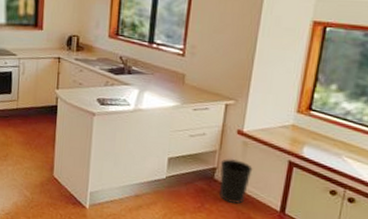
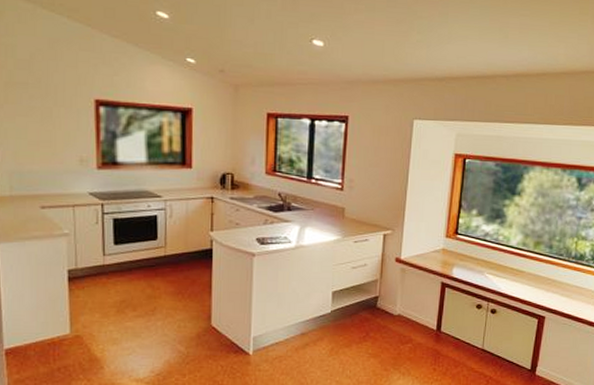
wastebasket: present [219,158,253,204] -> none [381,285,411,328]

